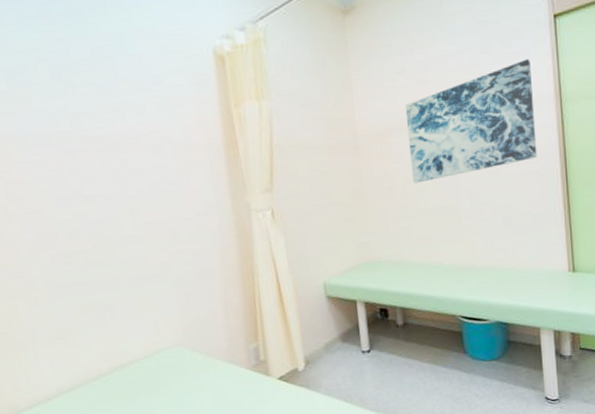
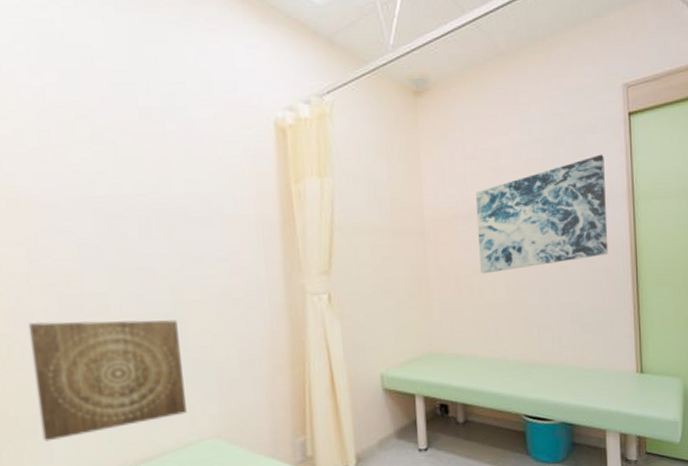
wall art: none [10,241,152,354] -> present [28,320,187,442]

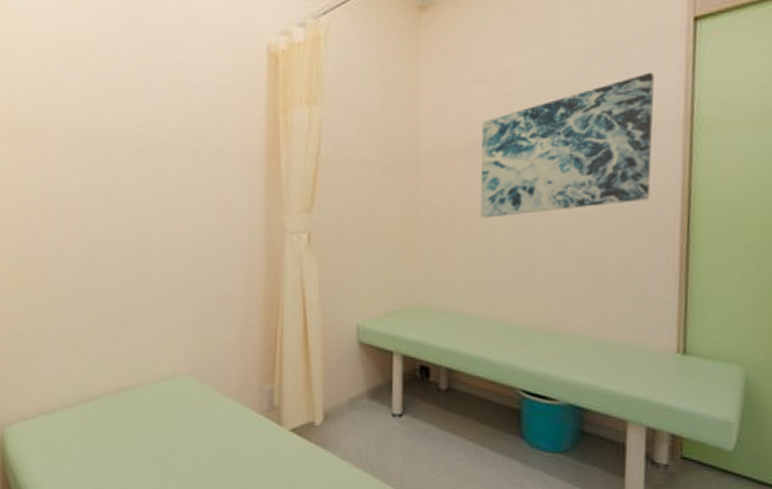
wall art: present [28,320,187,442] -> none [38,246,164,360]

